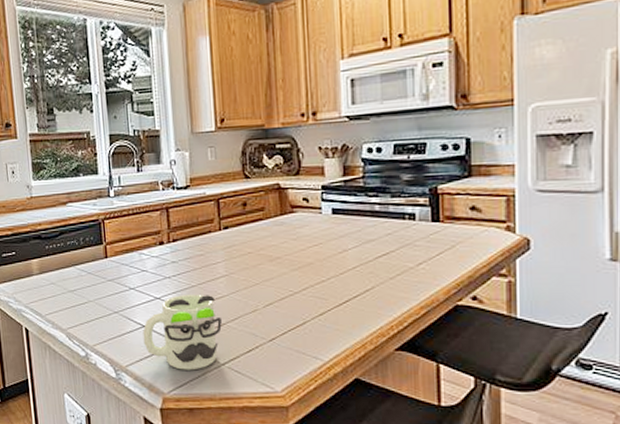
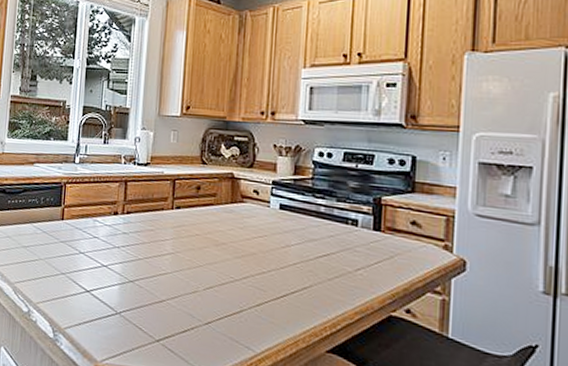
mug: present [143,294,223,370] -> none [84,265,163,343]

